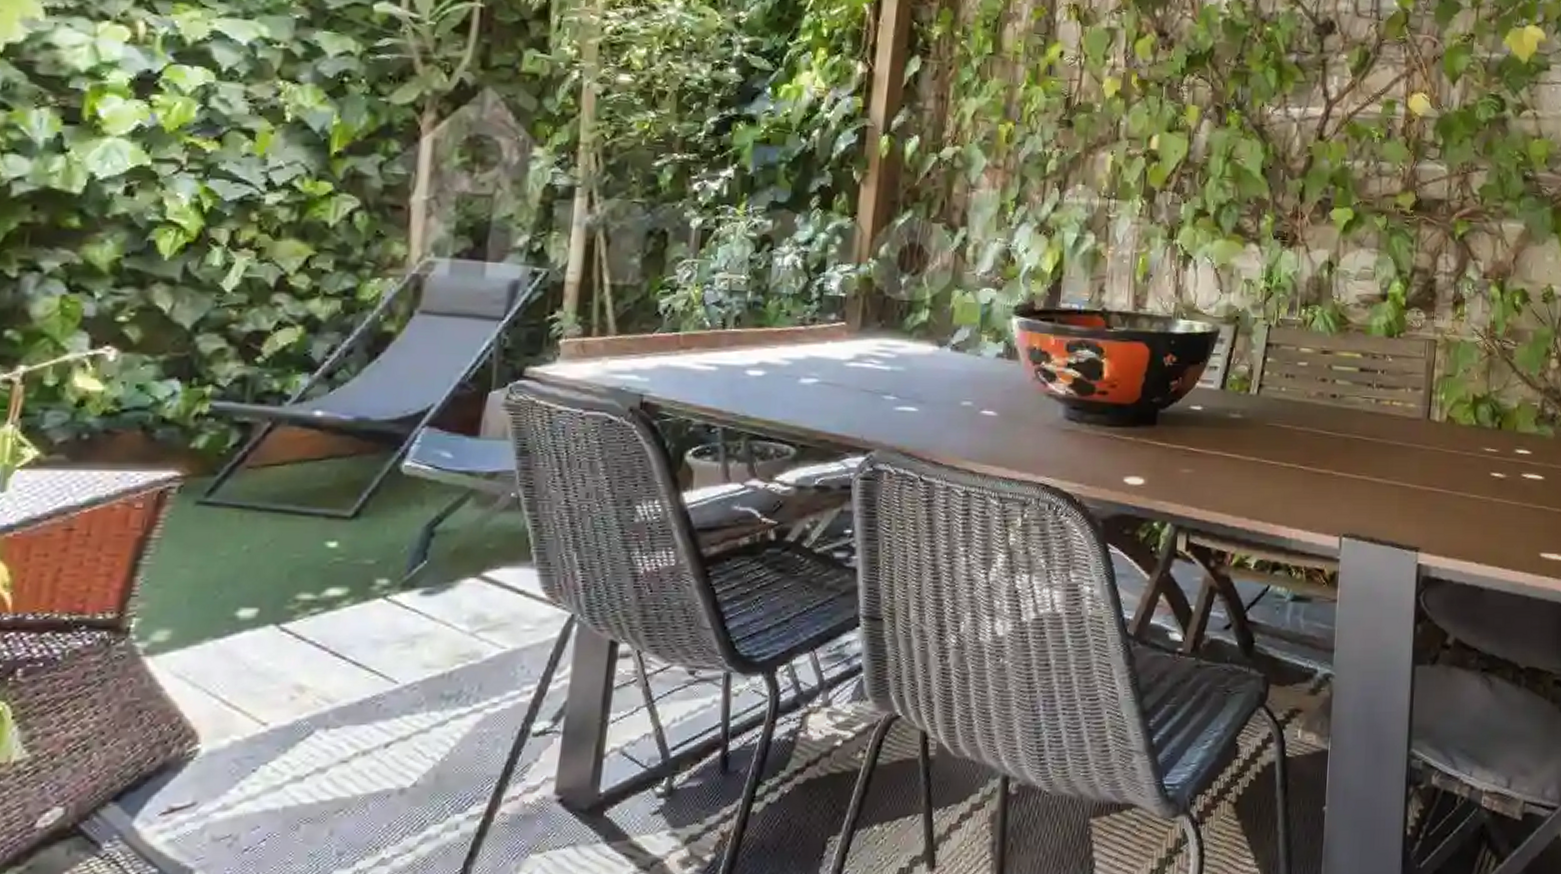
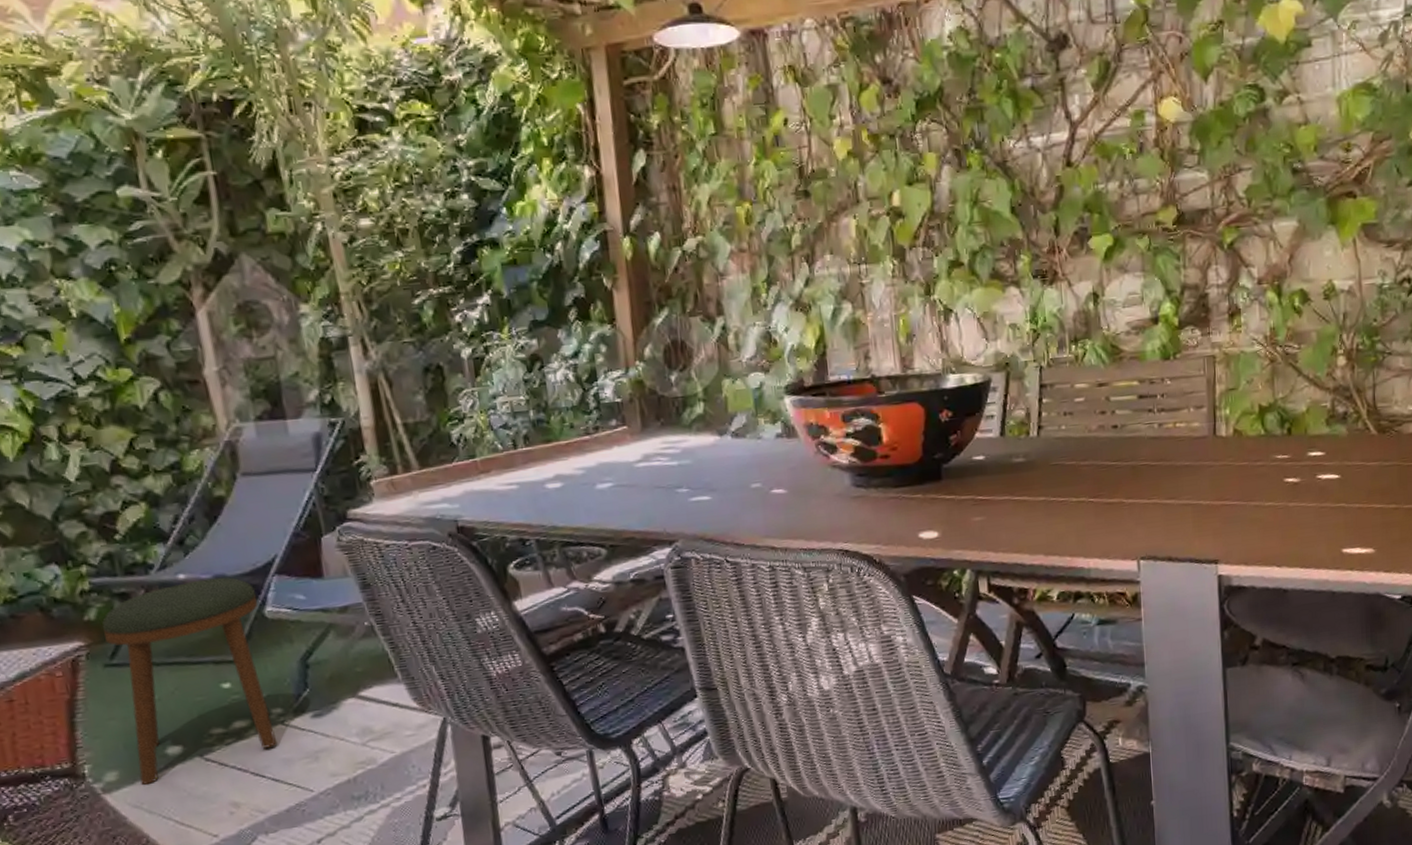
stool: none [194,420,399,651] -> present [102,577,278,785]

